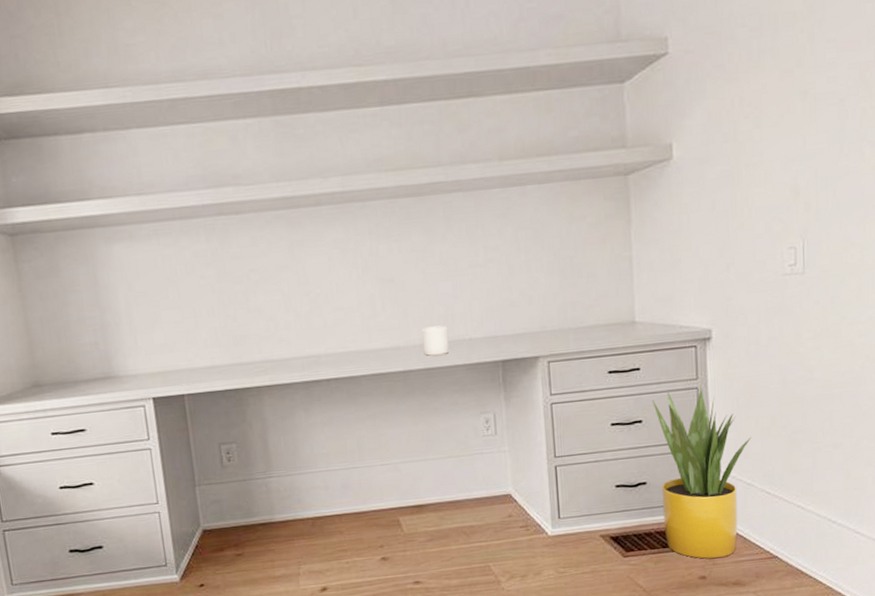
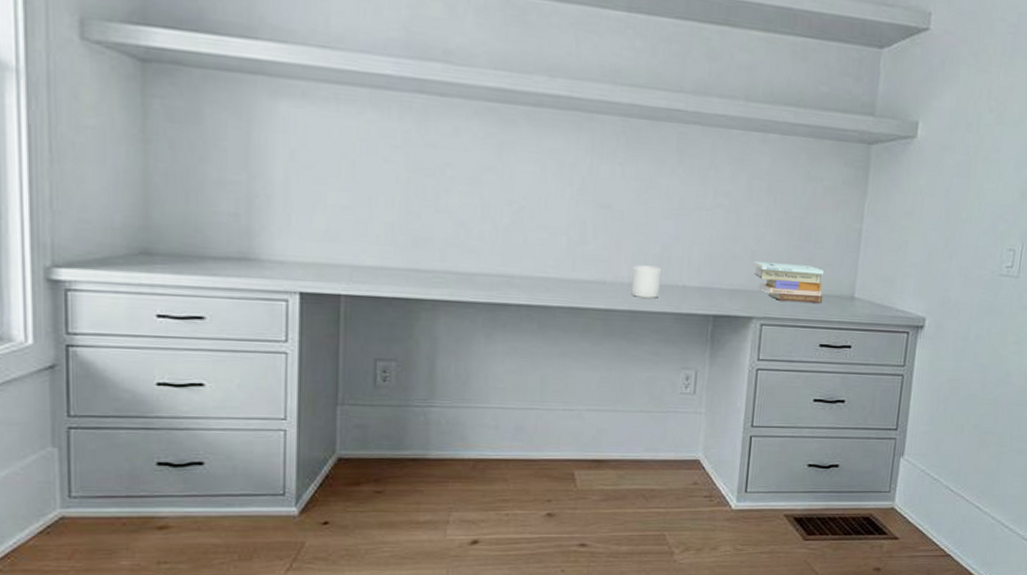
books: none [530,299,604,337] -> present [752,262,825,303]
planter: present [652,386,752,559] -> none [848,374,946,551]

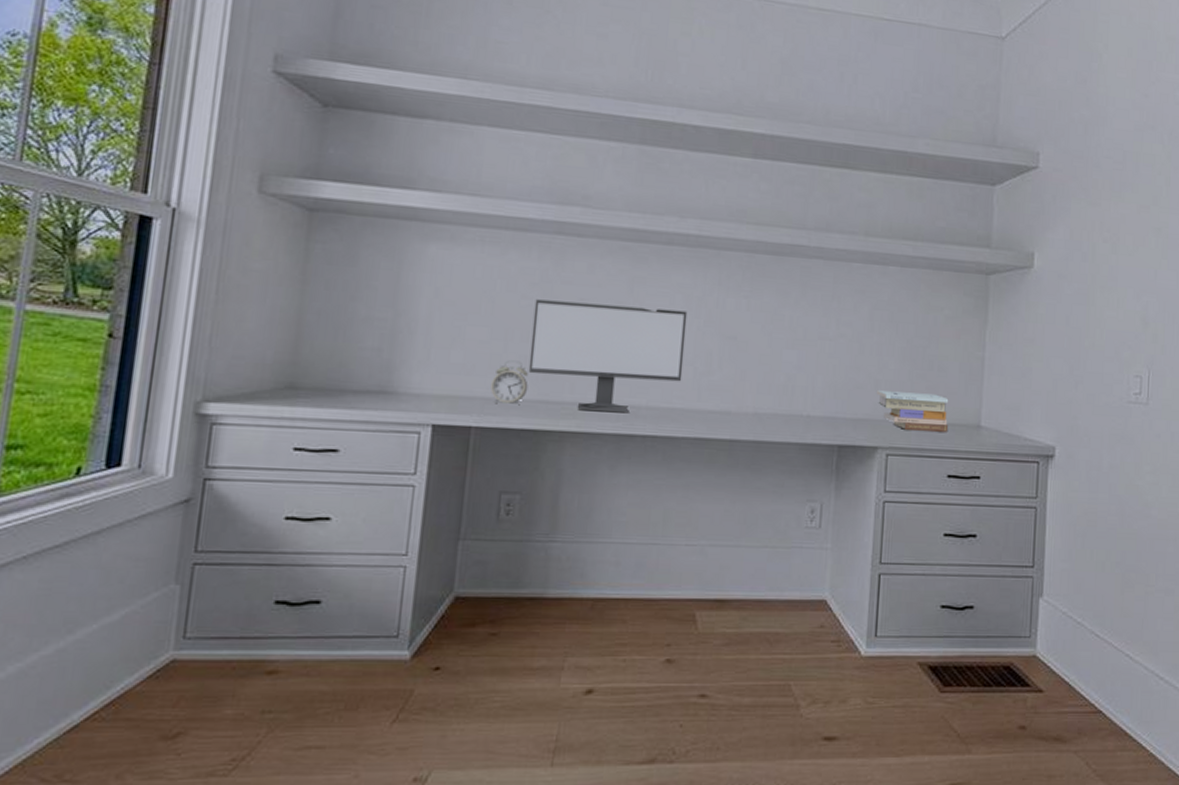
alarm clock: none [358,227,397,272] -> present [491,360,528,404]
computer monitor: none [396,163,560,283] -> present [528,299,688,414]
mug: present [631,265,662,298] -> none [755,395,786,428]

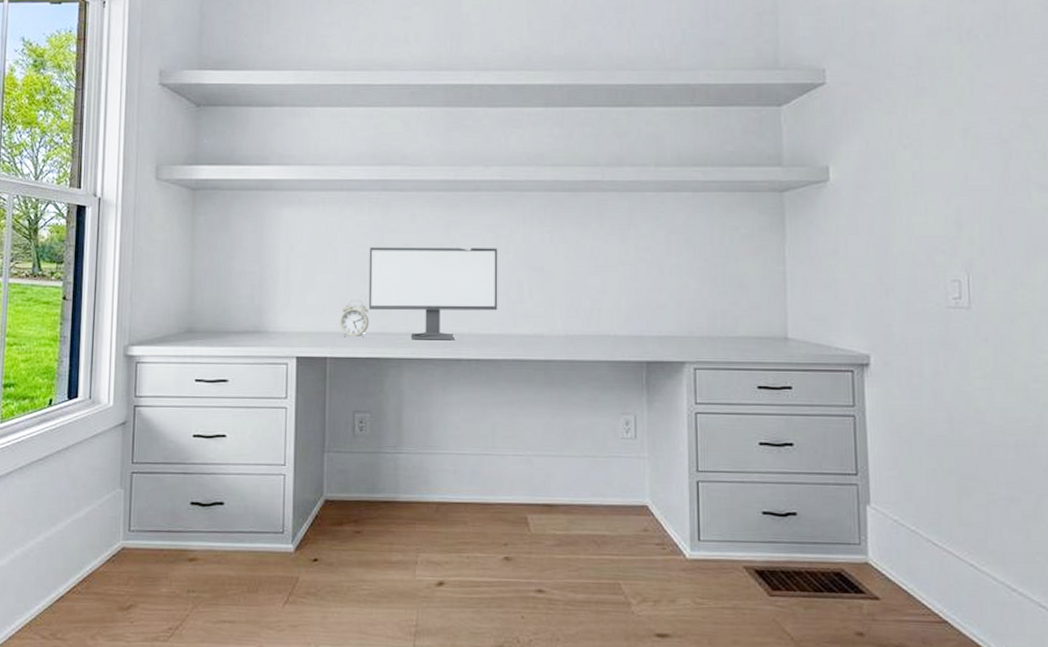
books: present [876,390,949,432] -> none [679,309,755,345]

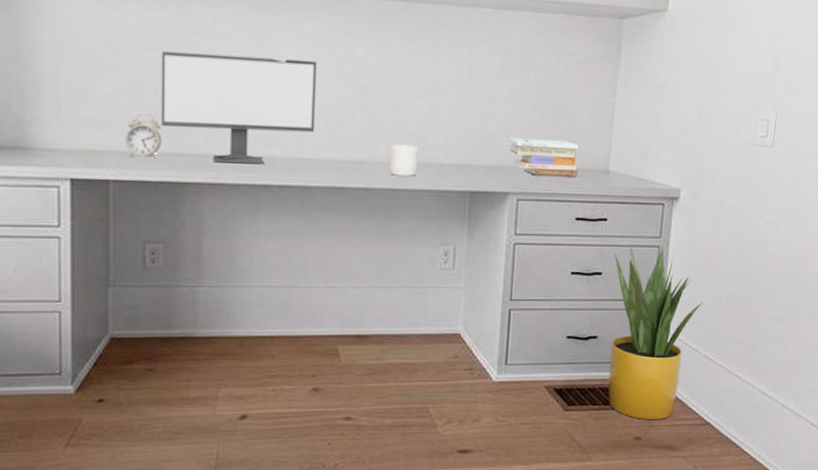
mug: none [566,318,594,348] -> present [389,144,419,176]
books: none [679,309,755,345] -> present [507,138,579,177]
planter: none [805,415,916,614] -> present [608,245,703,421]

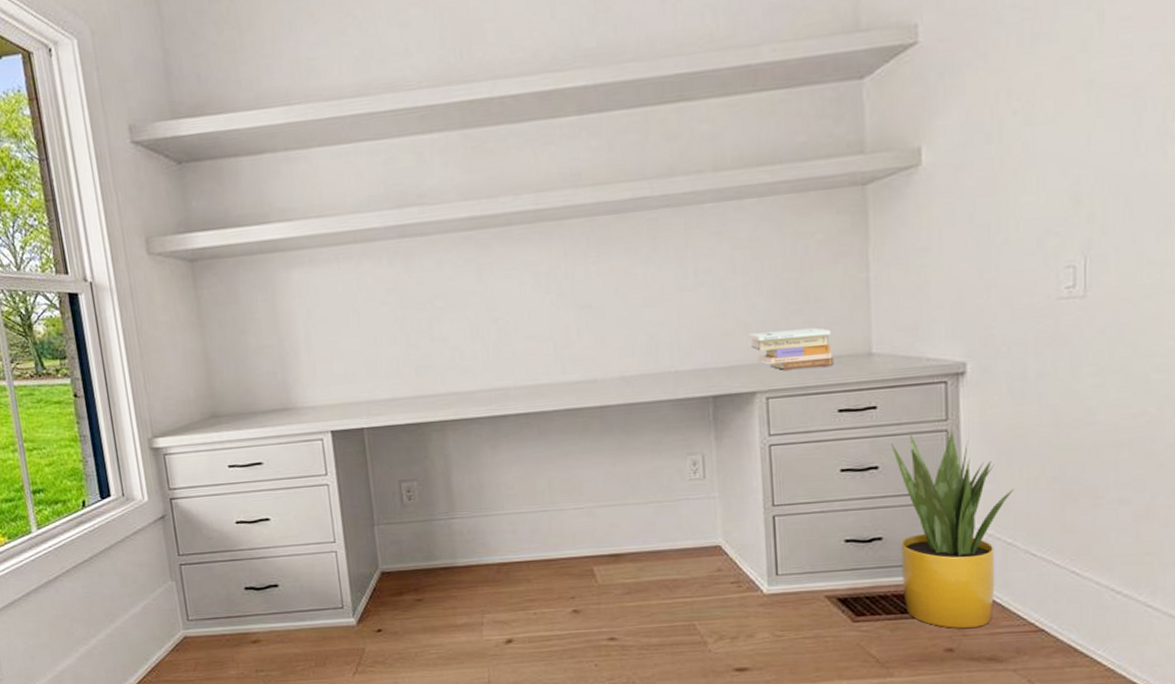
alarm clock: present [125,114,162,158] -> none [372,363,405,405]
computer monitor: present [161,51,317,165] -> none [394,288,544,400]
mug: present [389,144,419,176] -> none [620,356,653,390]

